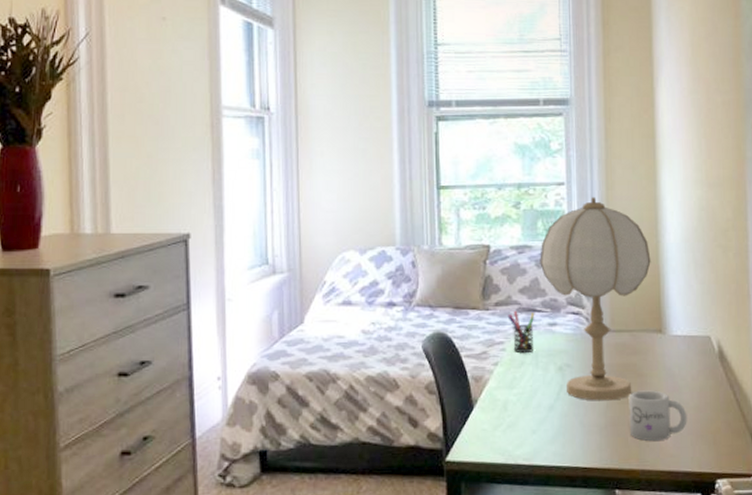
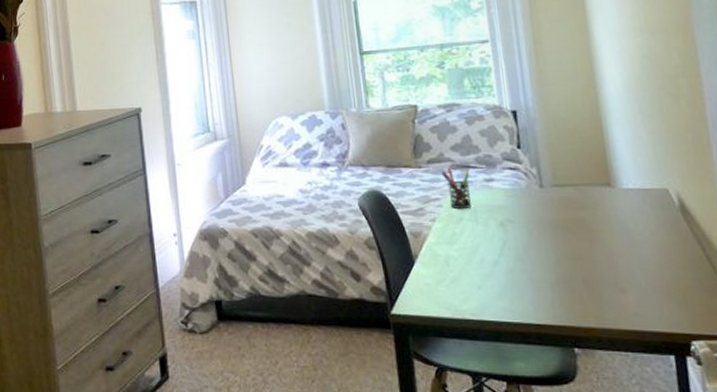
table lamp: present [540,197,651,401] -> none [469,52,591,257]
mug: present [628,390,687,441] -> none [579,246,650,298]

